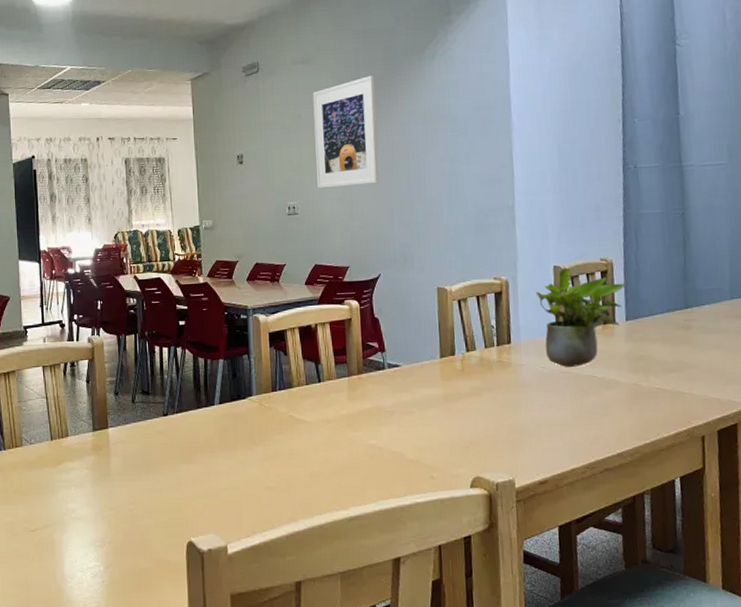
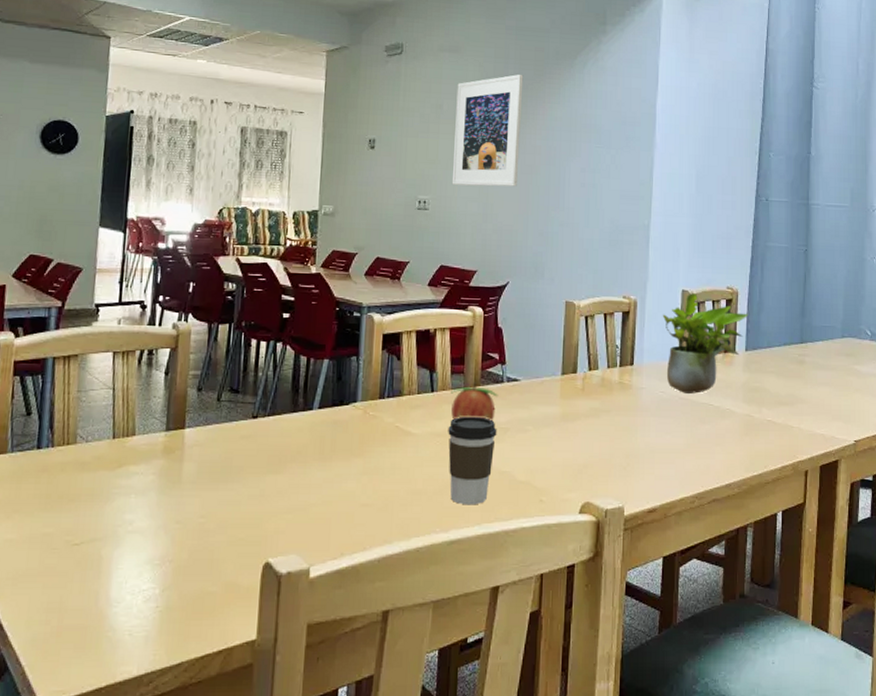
fruit: none [337,370,382,406] -> present [451,382,499,422]
coffee cup: none [337,402,384,484] -> present [448,416,497,505]

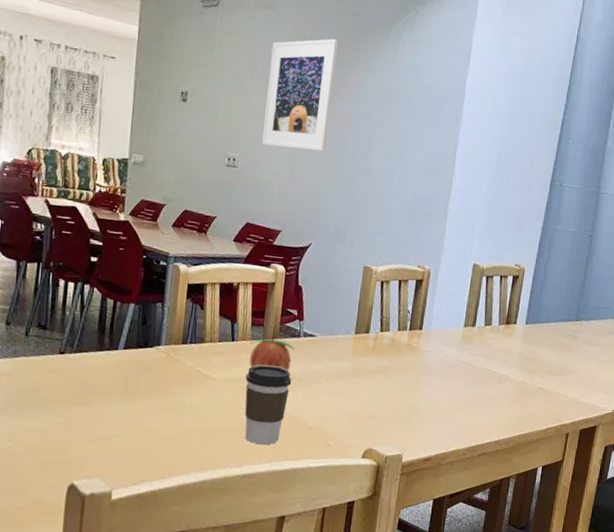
potted plant: present [662,293,749,394] -> none [451,267,532,359]

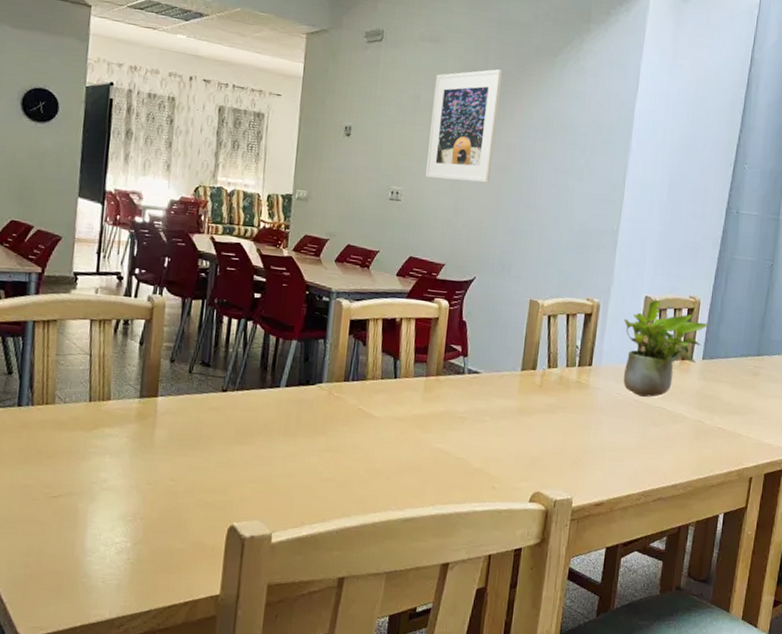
coffee cup: present [245,365,292,445] -> none [407,403,456,487]
fruit: present [249,335,295,372] -> none [412,372,459,410]
potted plant: none [451,267,532,359] -> present [623,300,709,397]

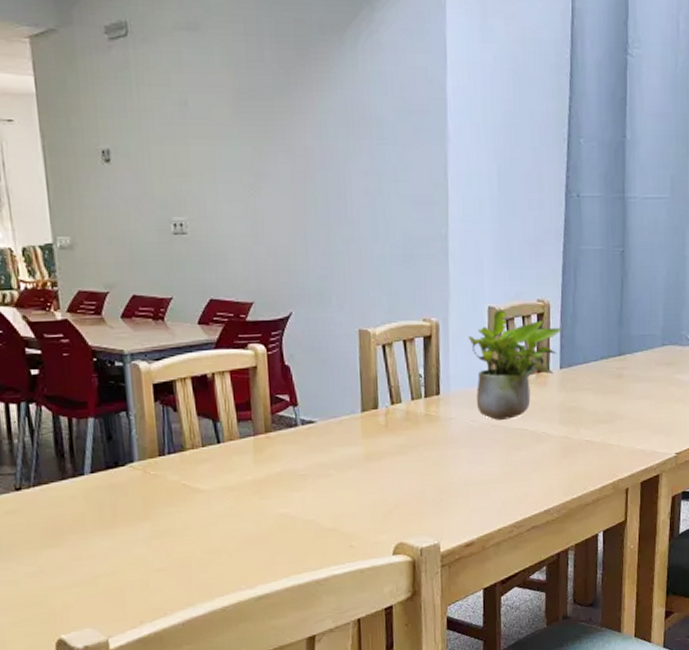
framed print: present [425,69,503,183] -> none [202,55,290,201]

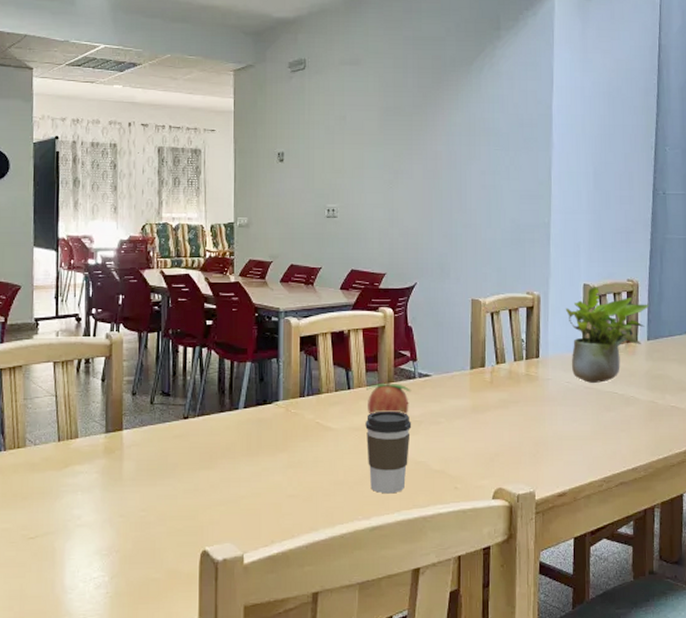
fruit: none [240,428,294,471] -> present [366,379,412,415]
coffee cup: none [241,464,297,559] -> present [365,410,412,494]

